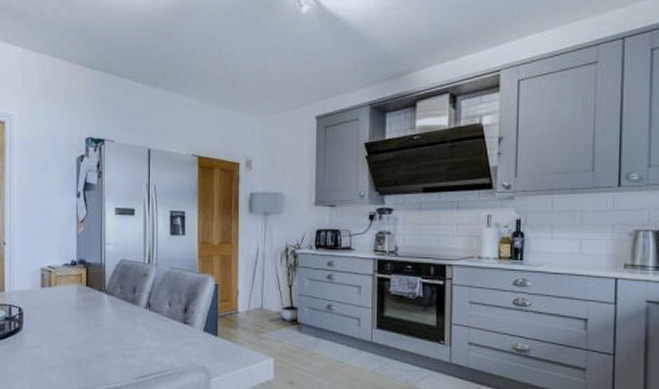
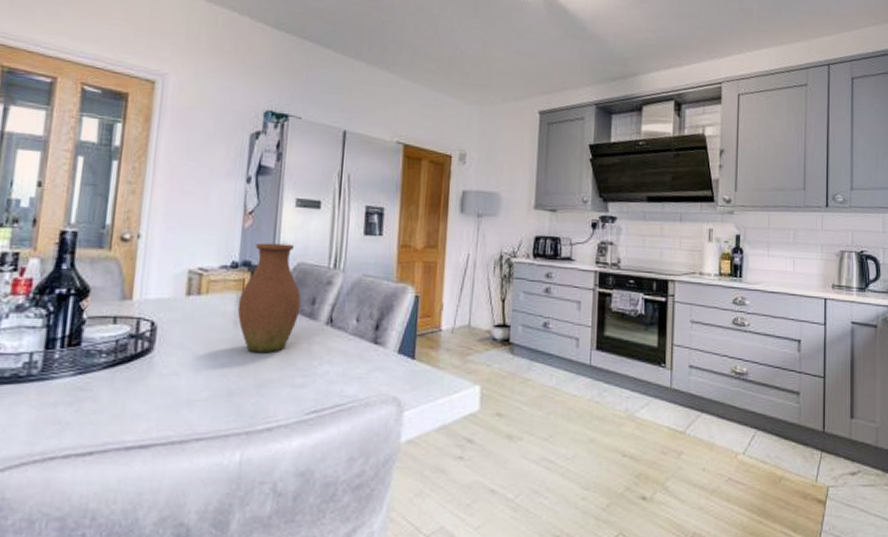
vase: none [78,245,125,331] -> present [237,243,302,353]

